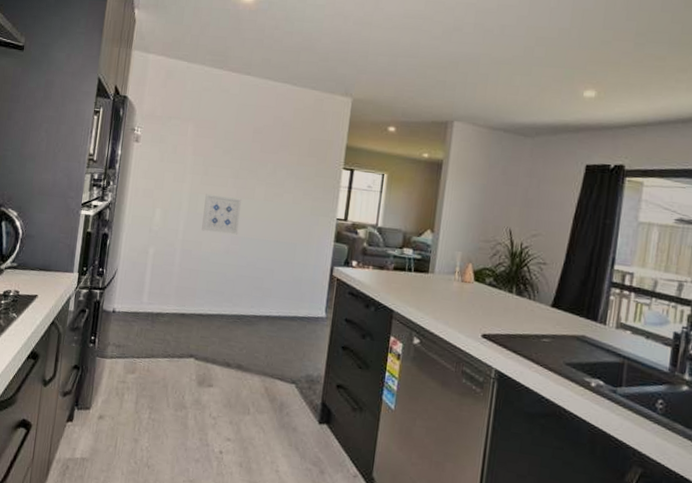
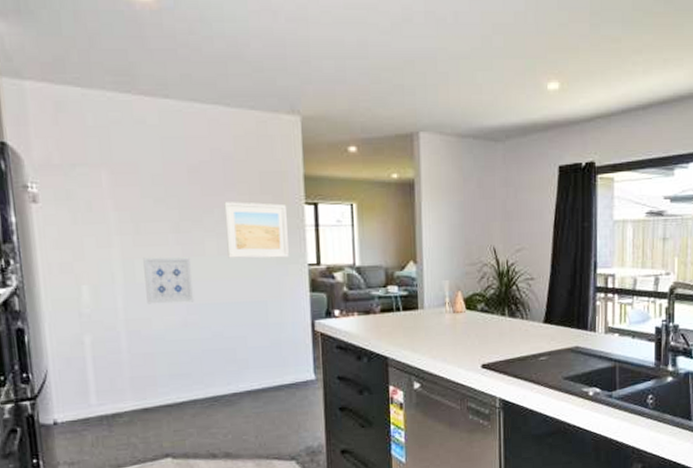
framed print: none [272,159,327,211] -> present [224,202,289,259]

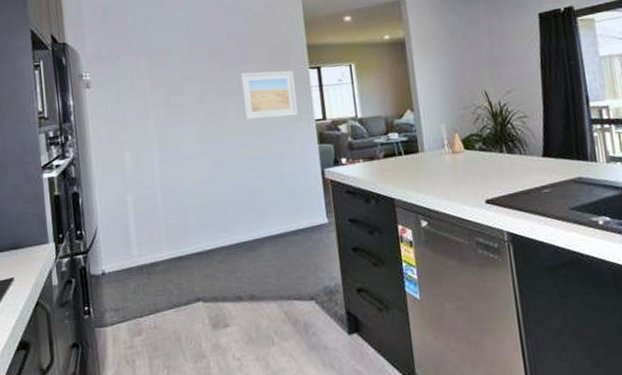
wall art: present [143,257,195,304] -> none [174,122,218,165]

